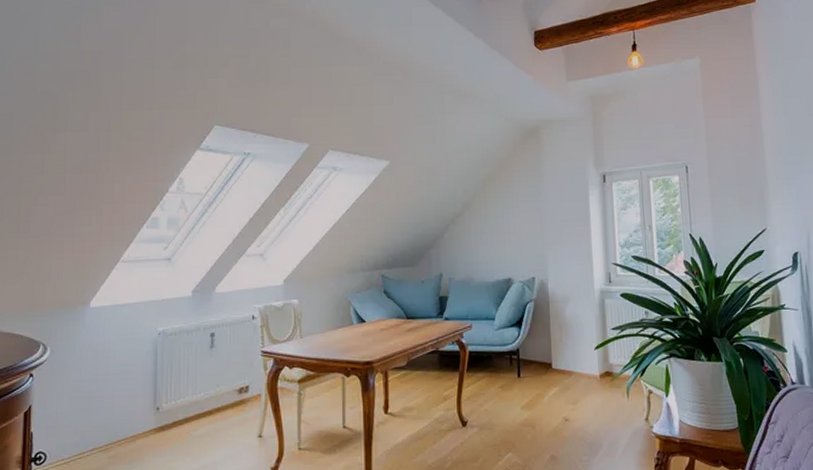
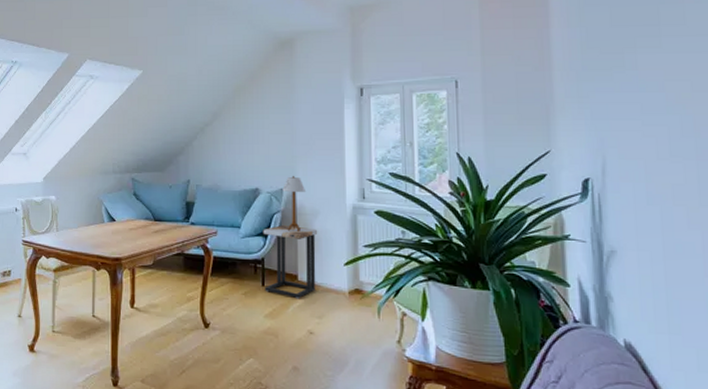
side table: none [517,314,570,387] -> present [263,225,318,299]
table lamp: none [534,264,556,319] -> present [282,176,305,231]

